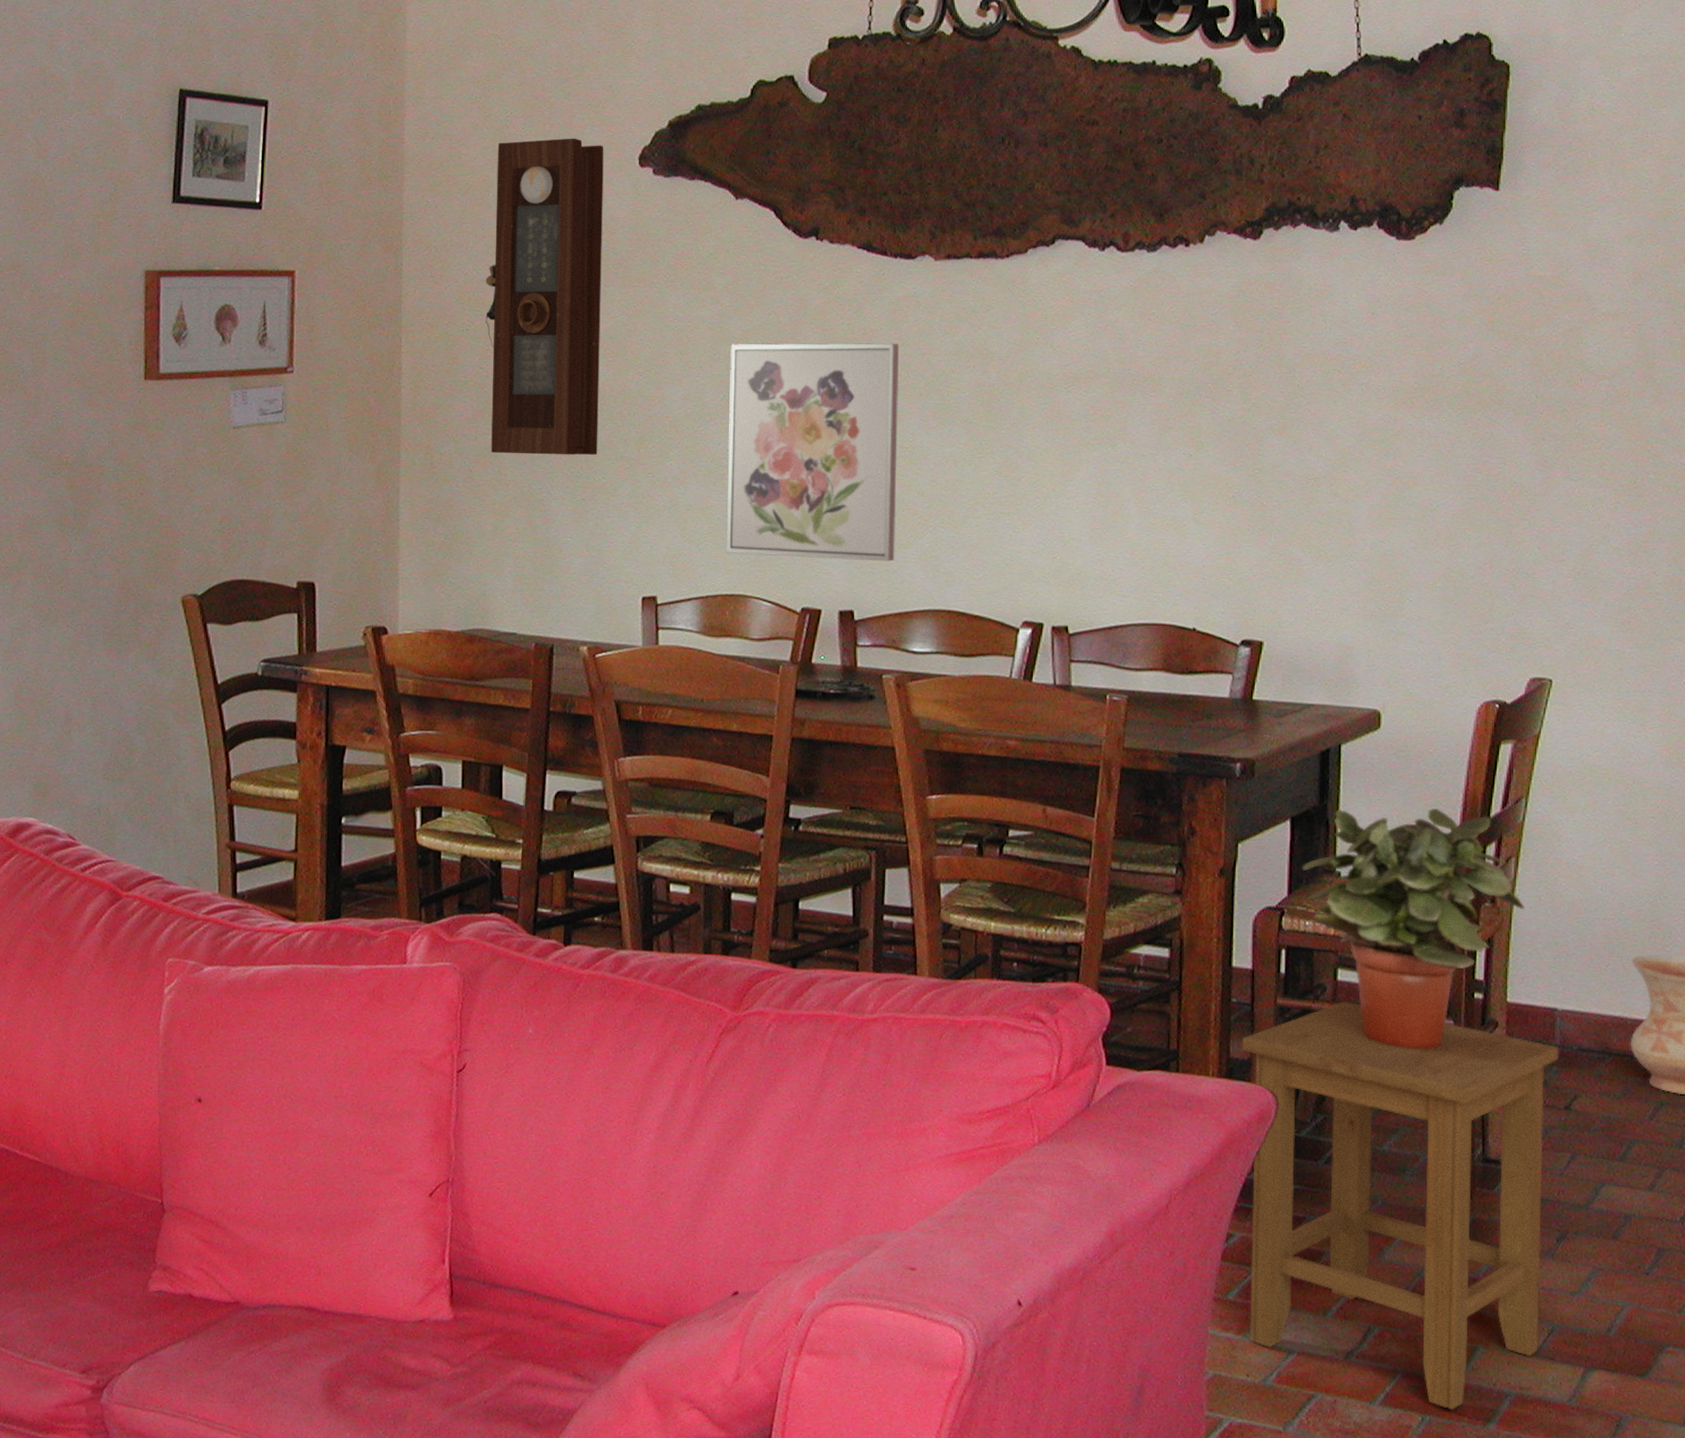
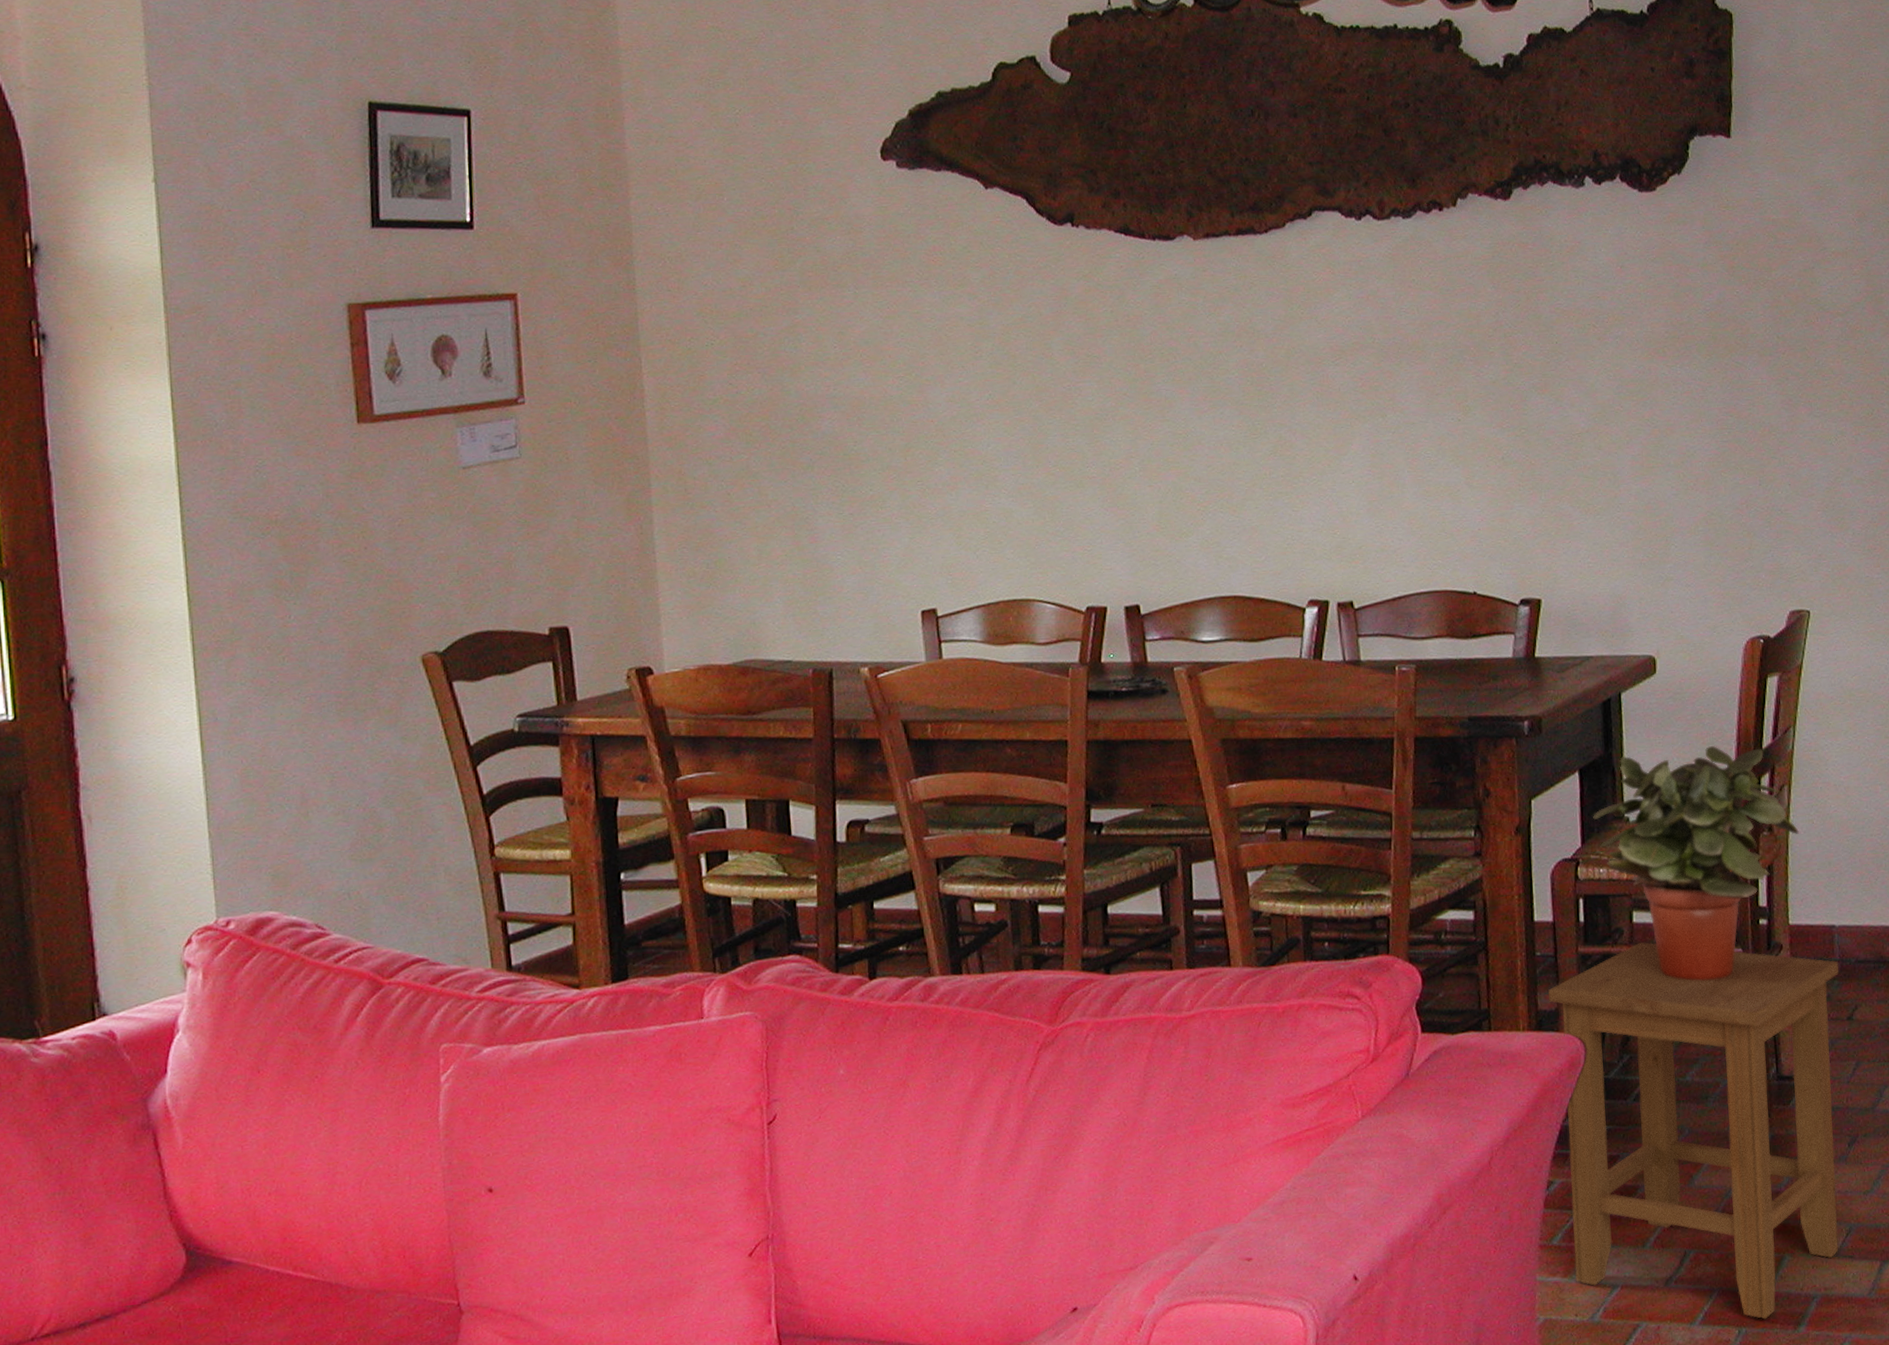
pendulum clock: present [485,138,604,455] -> none [727,133,863,474]
wall art: present [727,342,899,562] -> none [992,327,1177,558]

